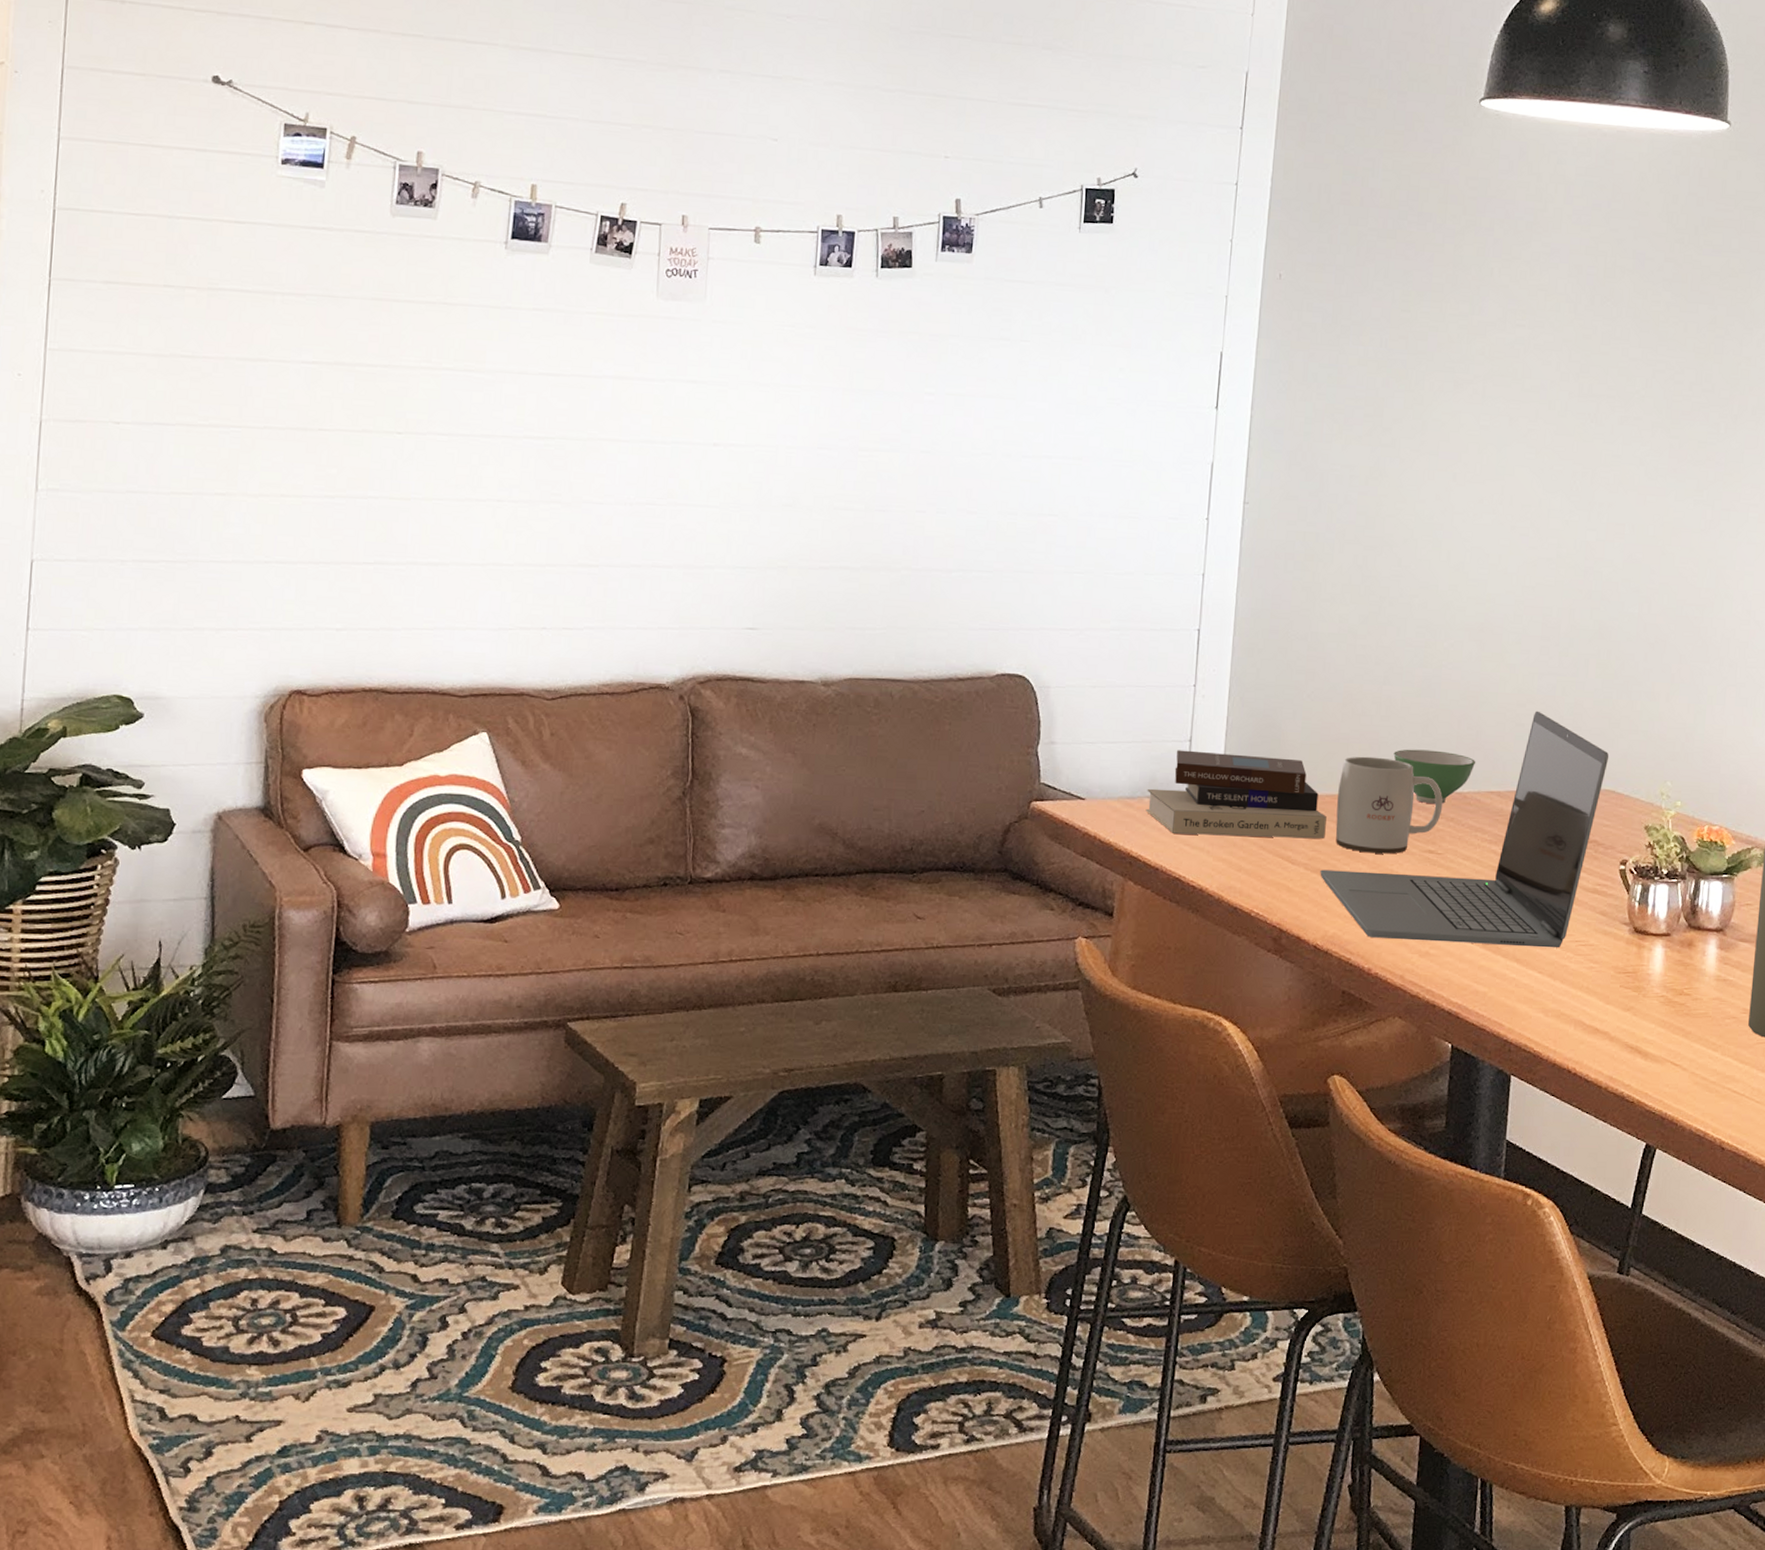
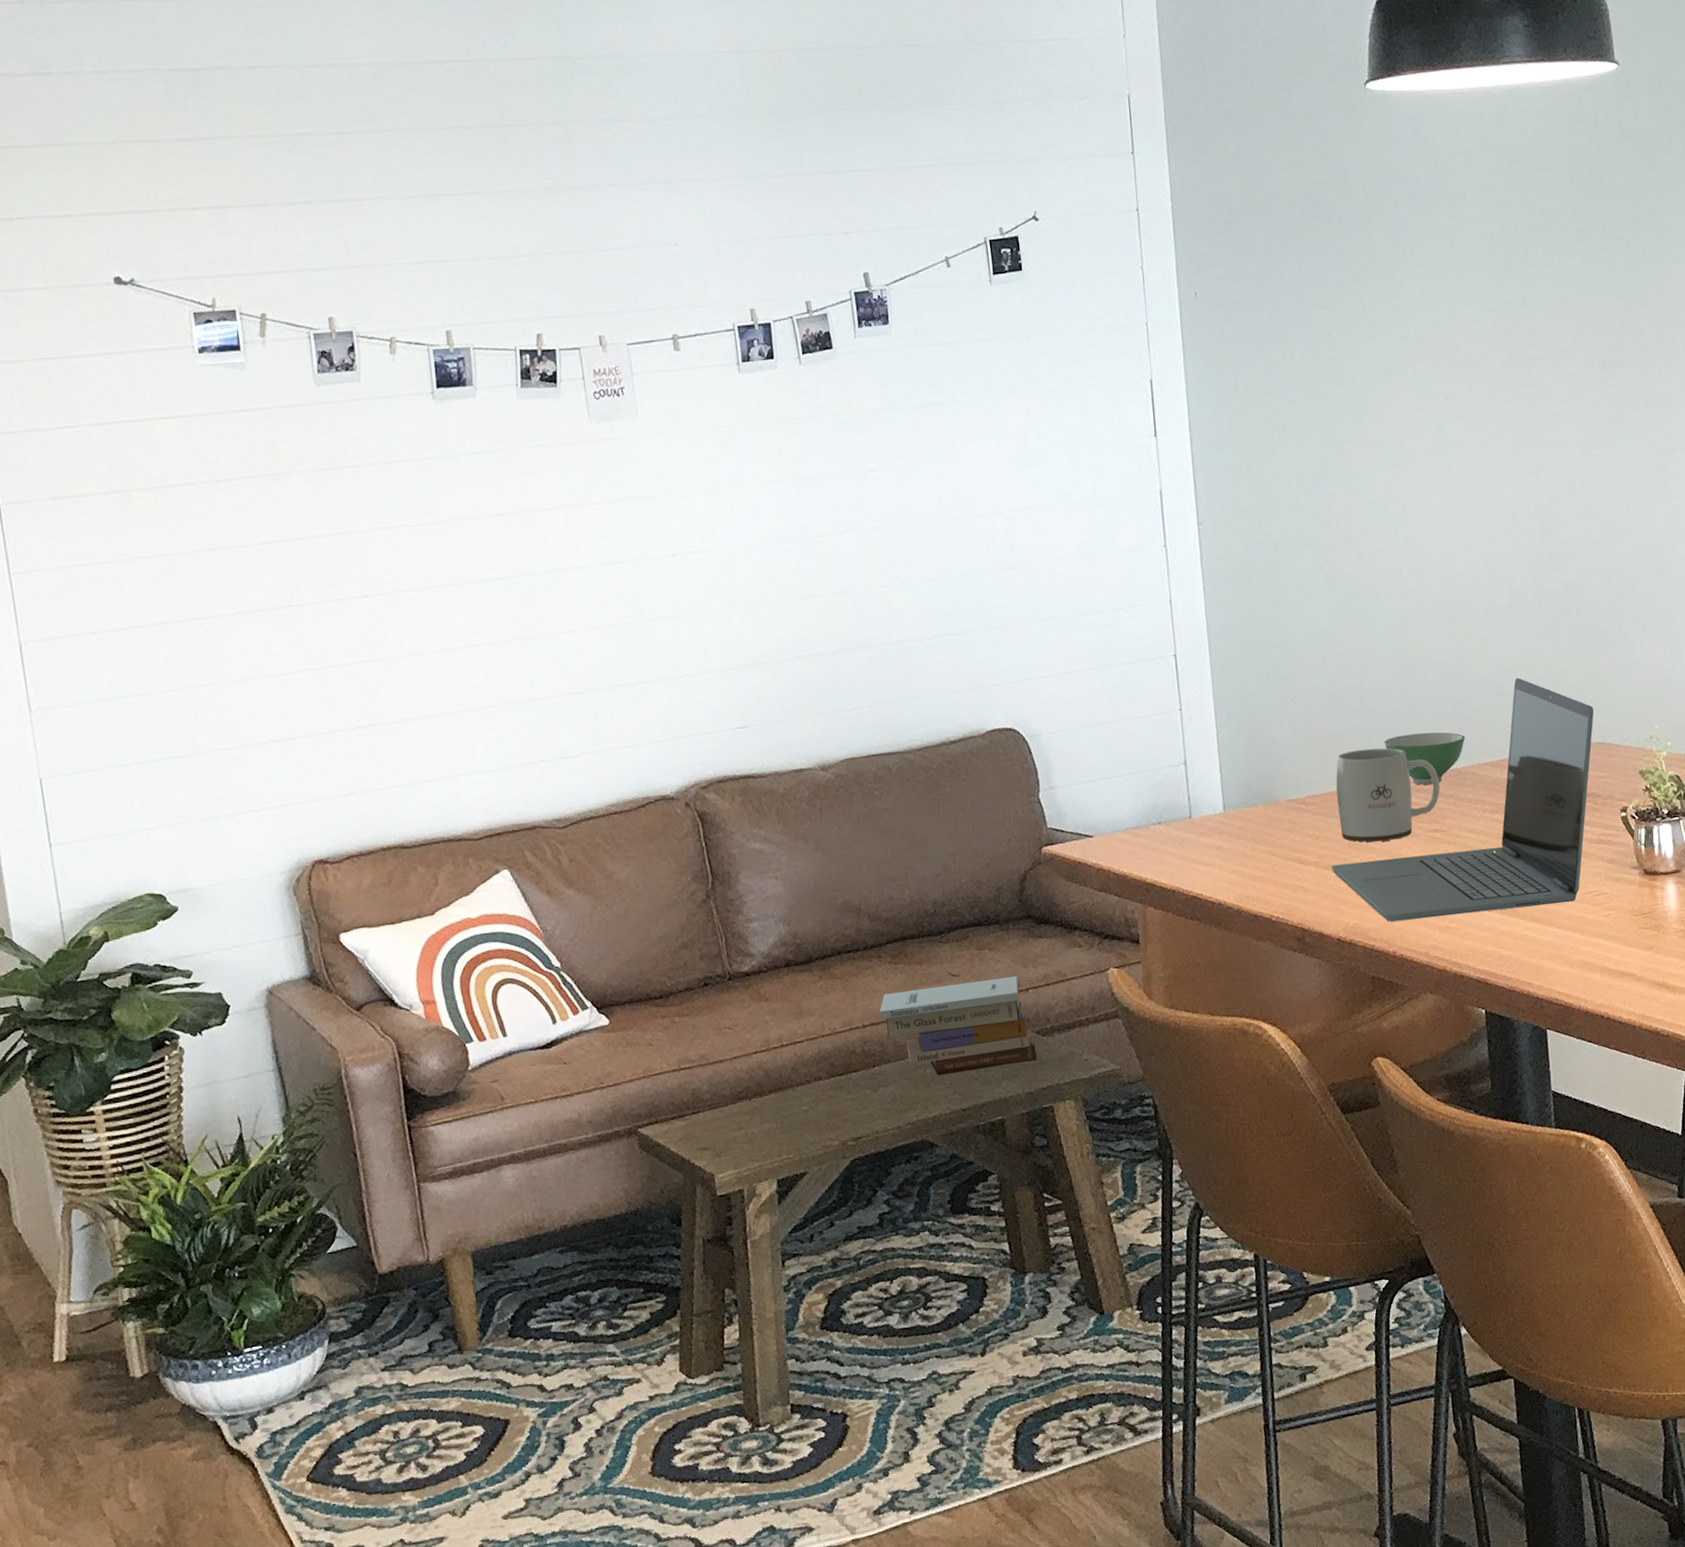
books: none [836,925,989,1020] -> present [879,975,1037,1076]
books: present [1145,750,1327,839] -> none [1151,764,1331,855]

